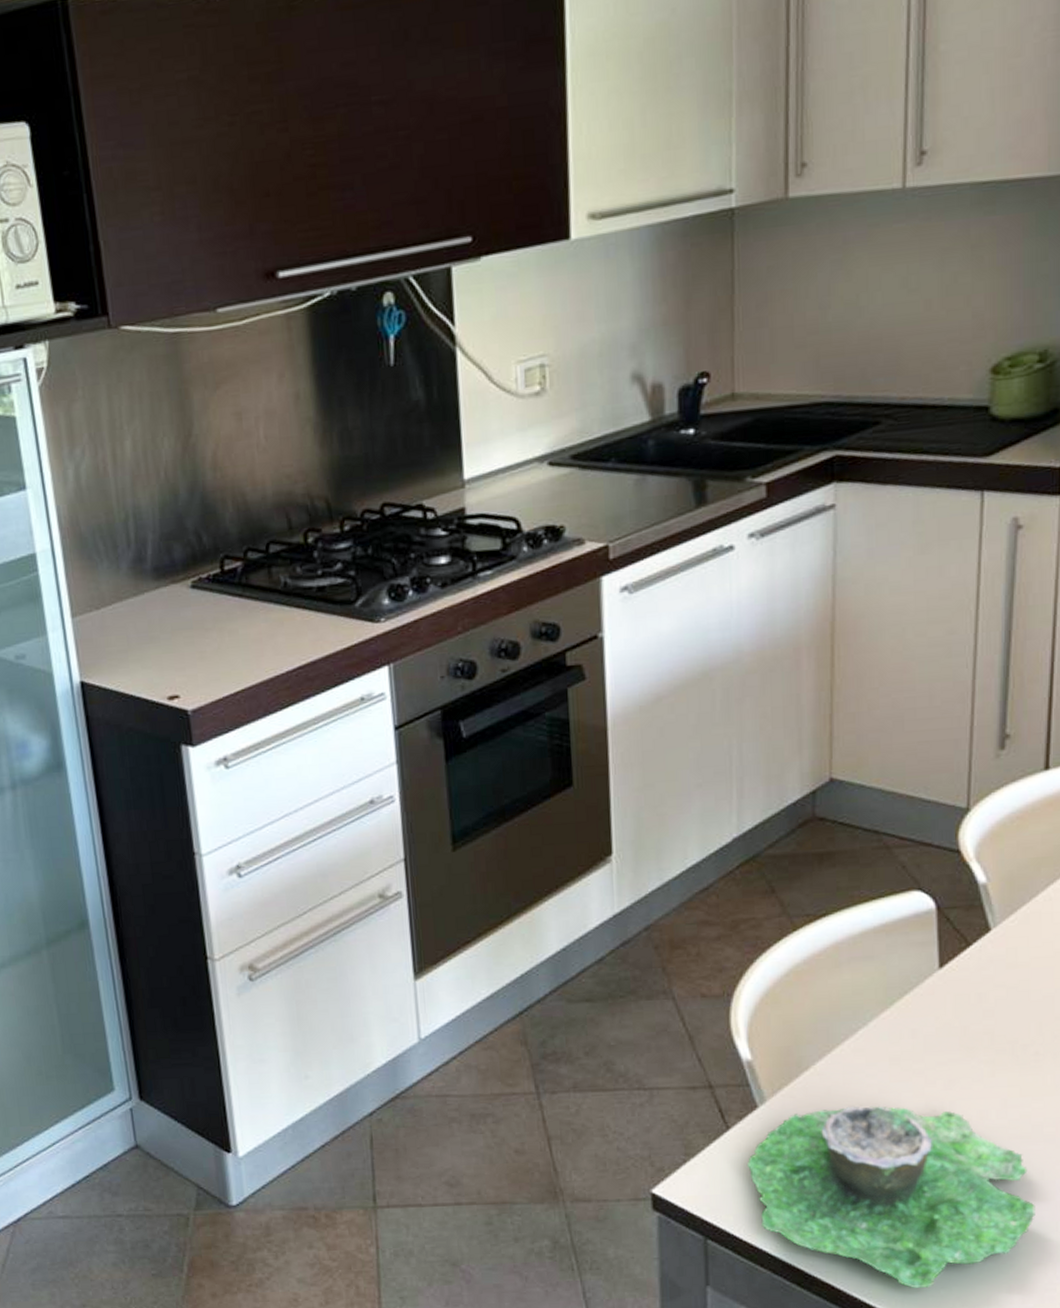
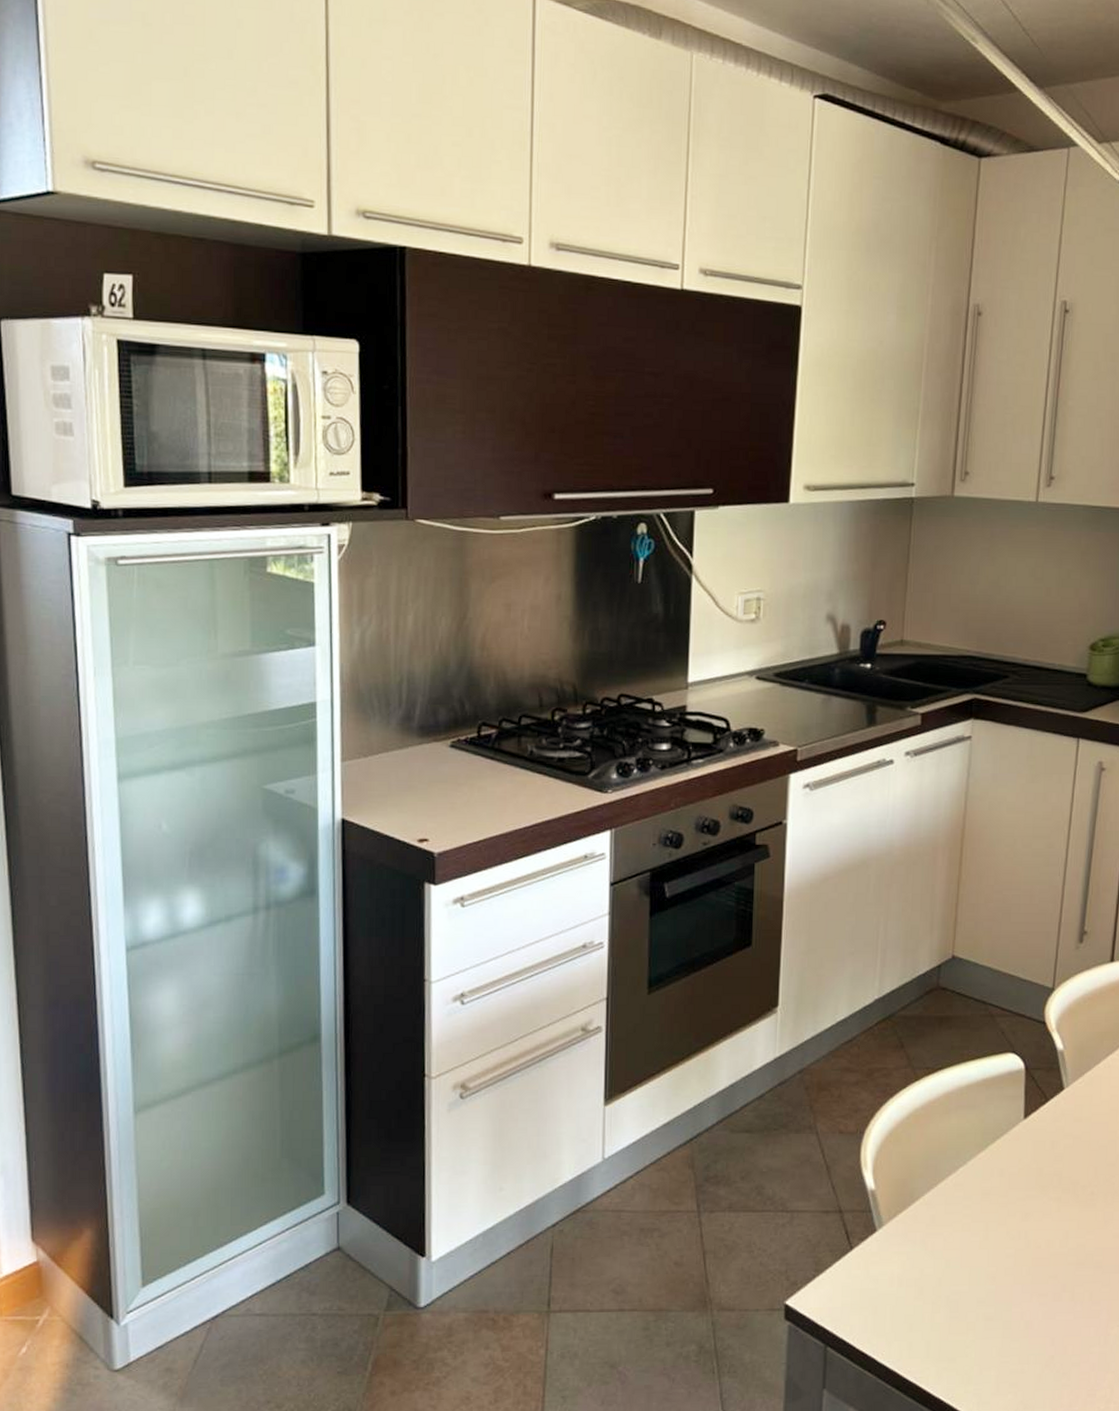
succulent planter: present [746,1106,1035,1288] -> none [864,1233,1084,1393]

